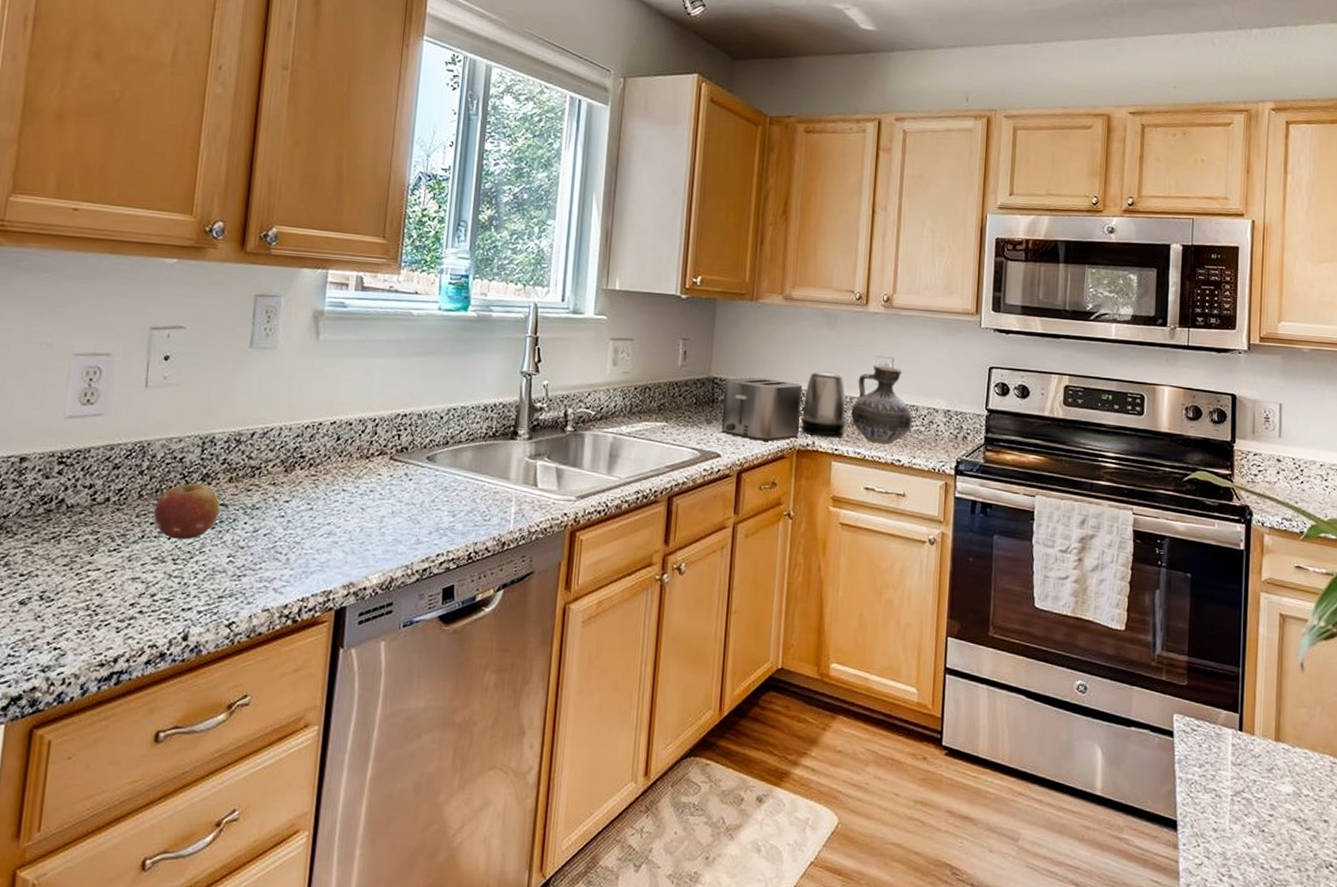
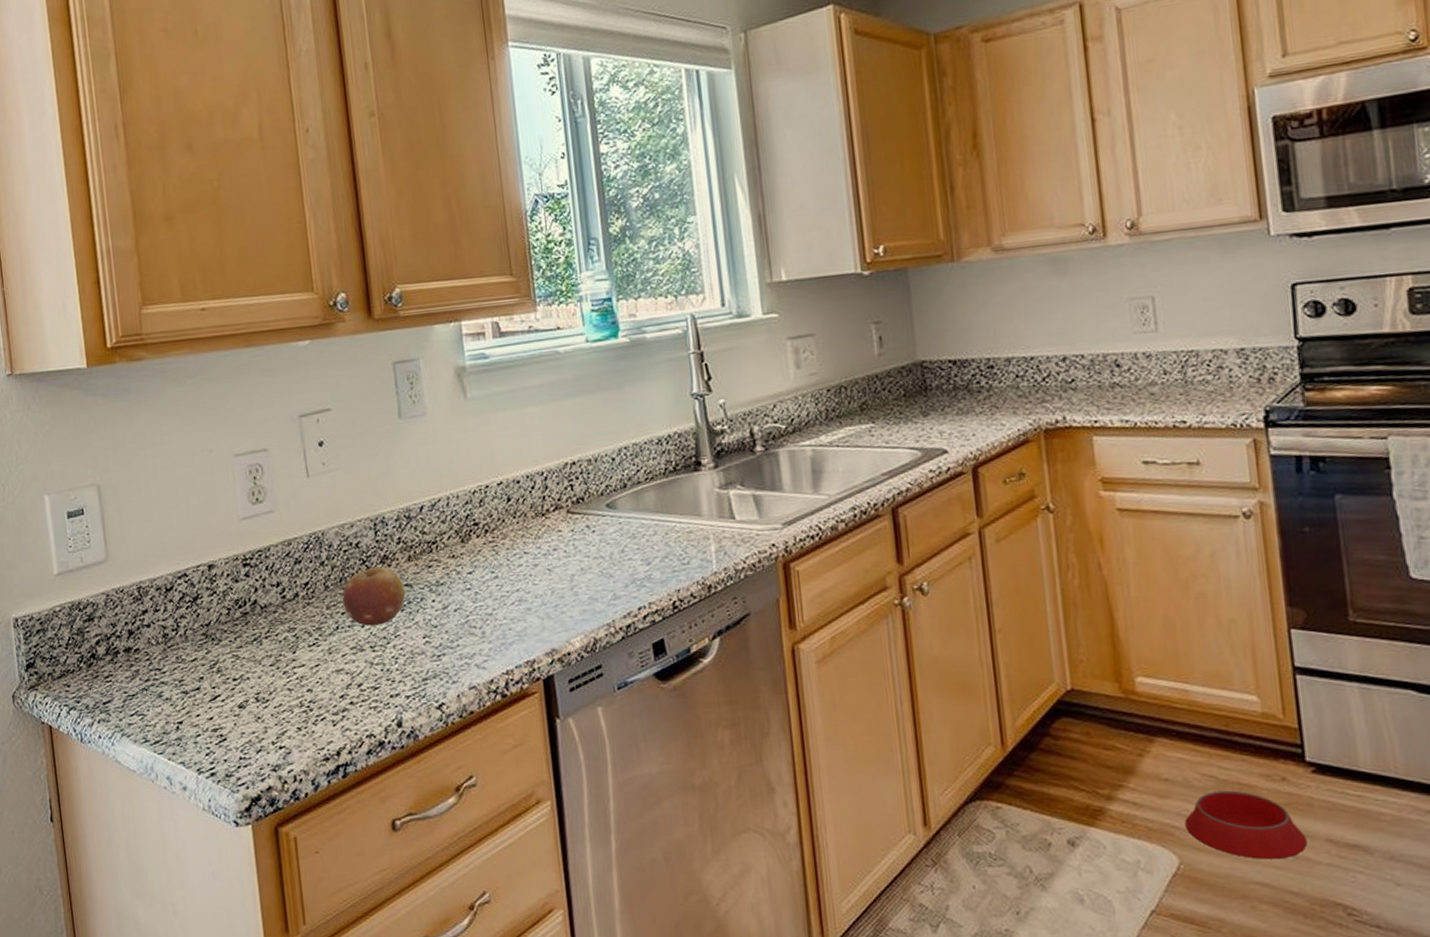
toaster: present [720,377,803,443] -> none [937,349,1043,427]
kettle: present [800,371,846,437] -> none [1042,328,1103,409]
pet bowl: none [848,764,933,824] -> present [1185,790,1307,859]
ceramic jug: present [851,365,913,445] -> none [1107,307,1195,406]

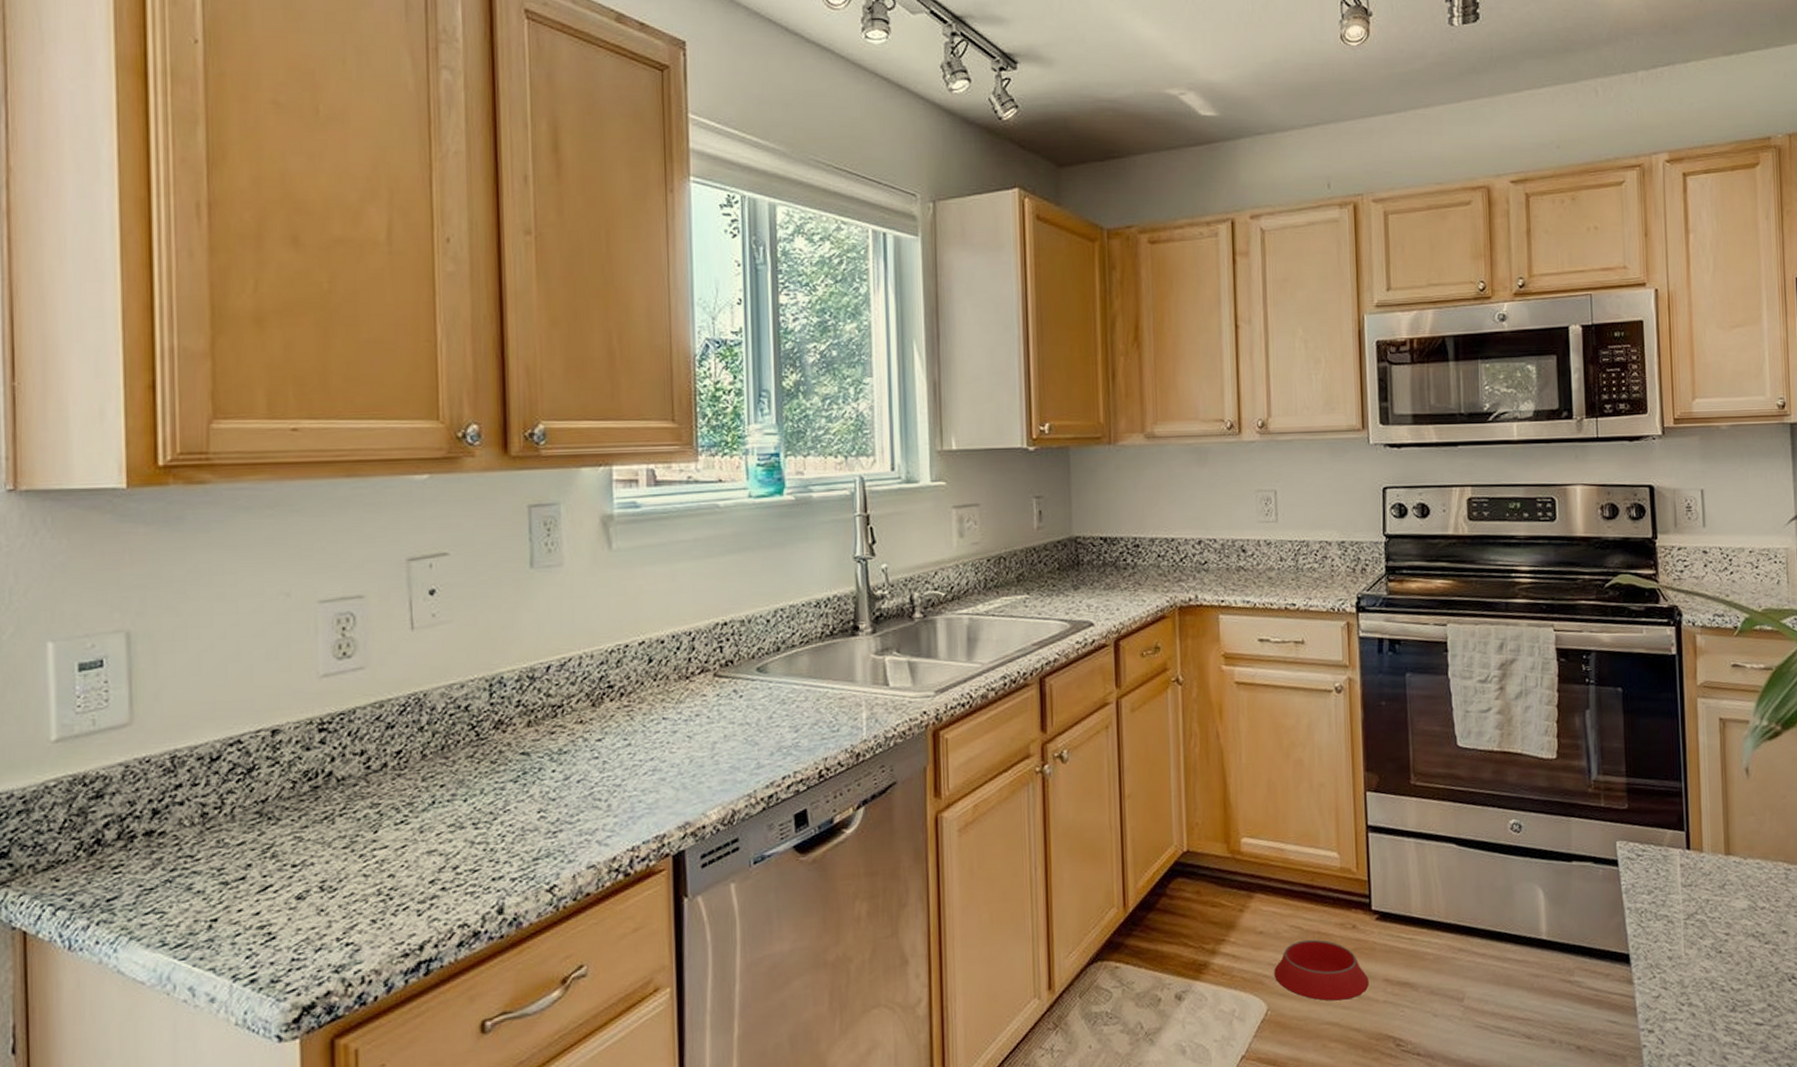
fruit: present [342,566,405,626] -> none [443,732,520,800]

